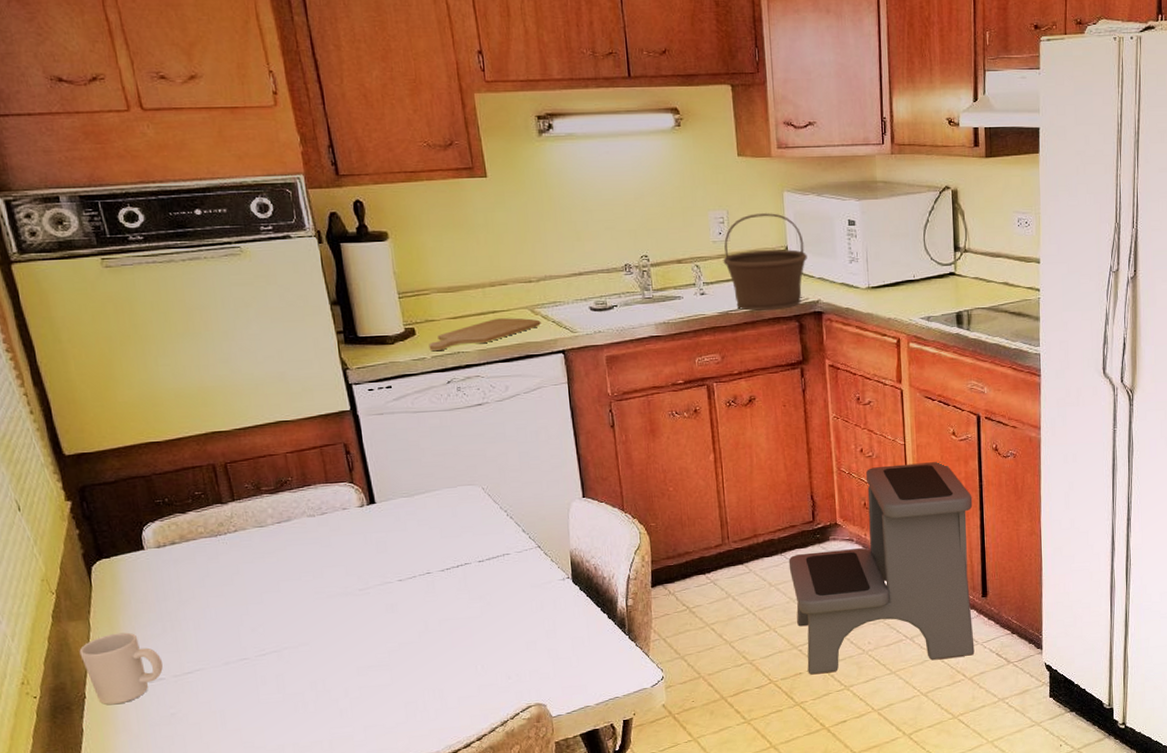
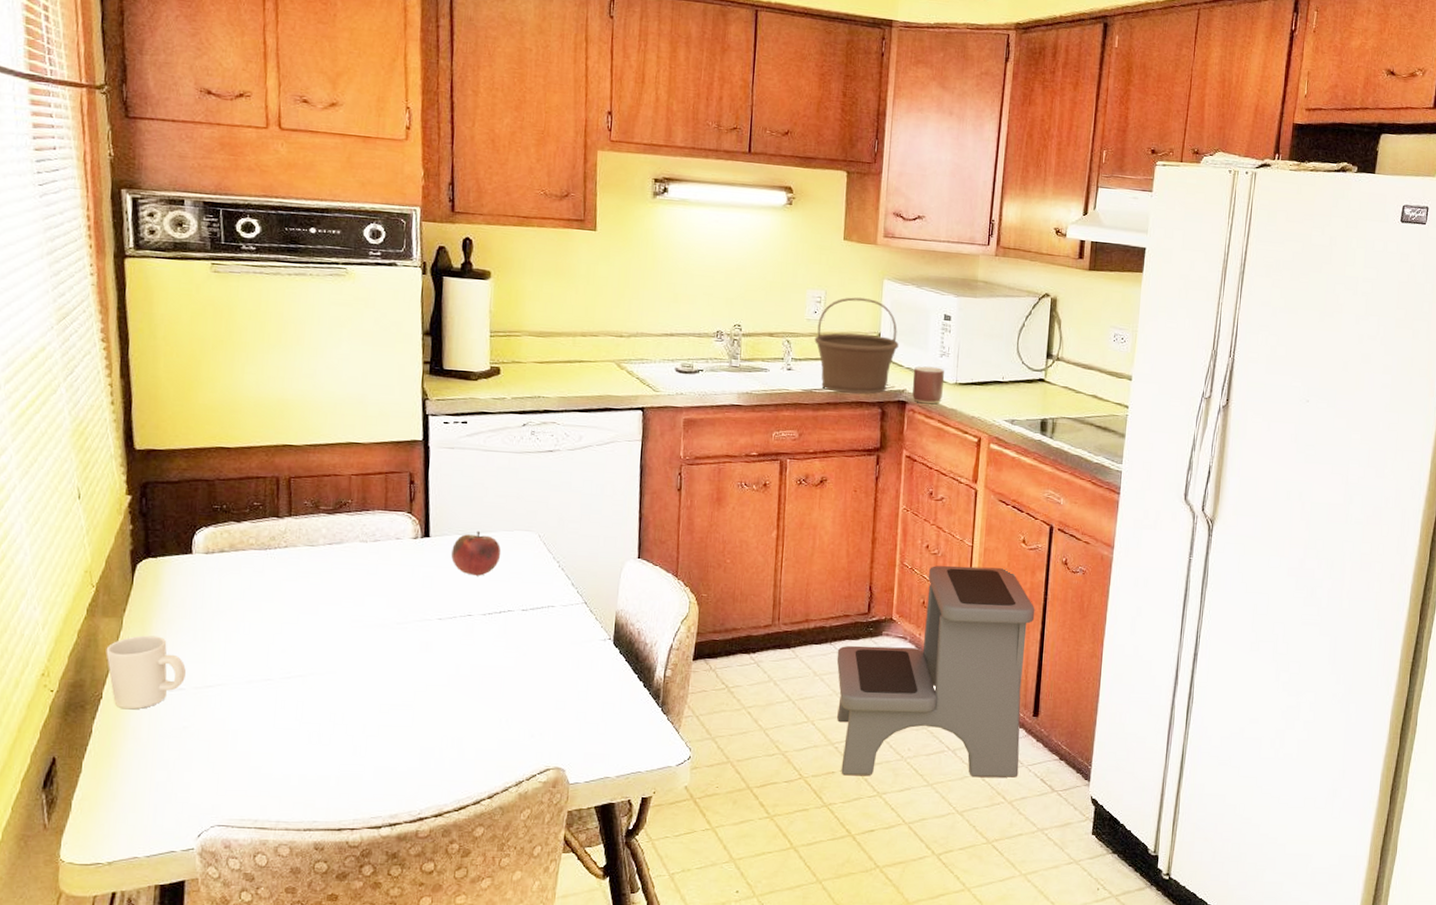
fruit: none [399,491,449,535] -> present [451,531,501,576]
chopping board: present [429,318,541,352] -> none [511,368,625,393]
mug: none [825,274,857,312] -> present [912,366,945,404]

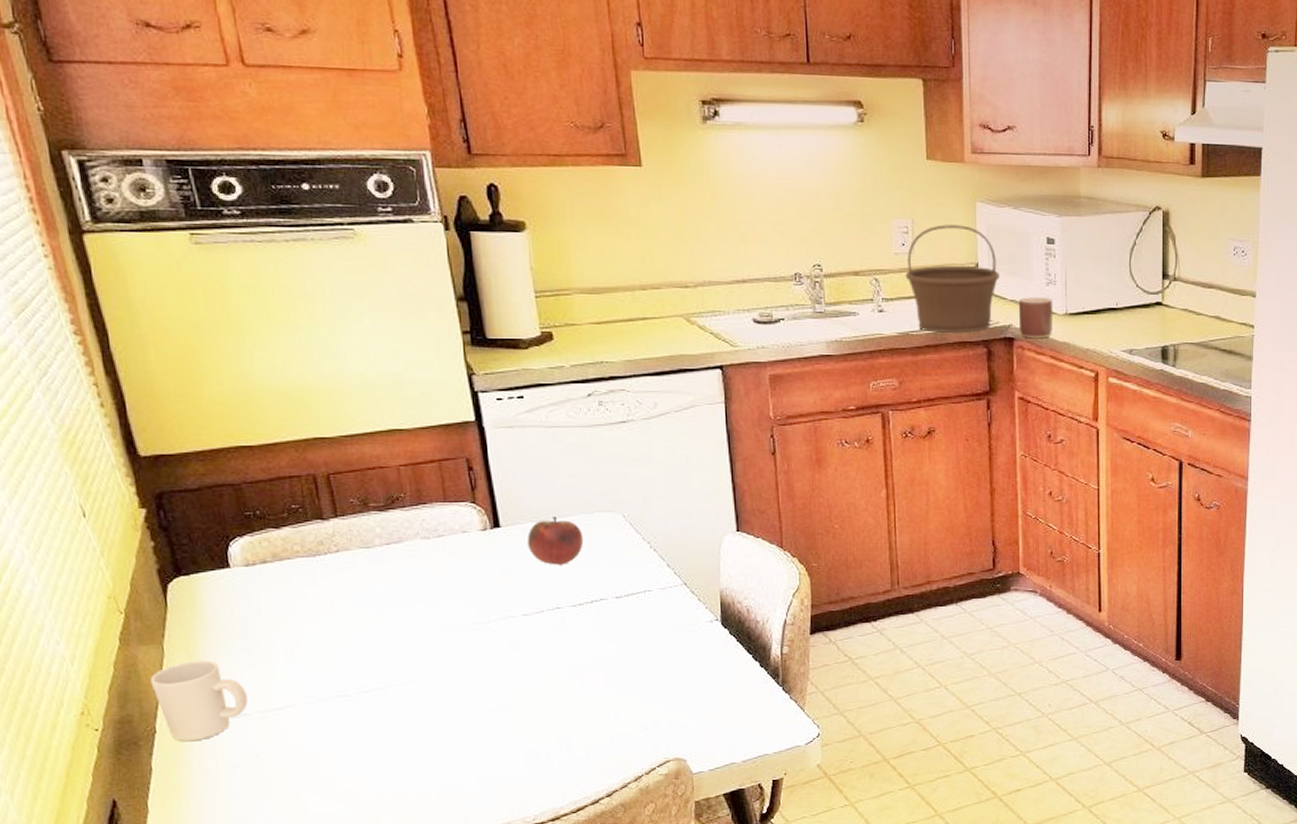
step stool: present [836,565,1035,778] -> none [964,510,1170,738]

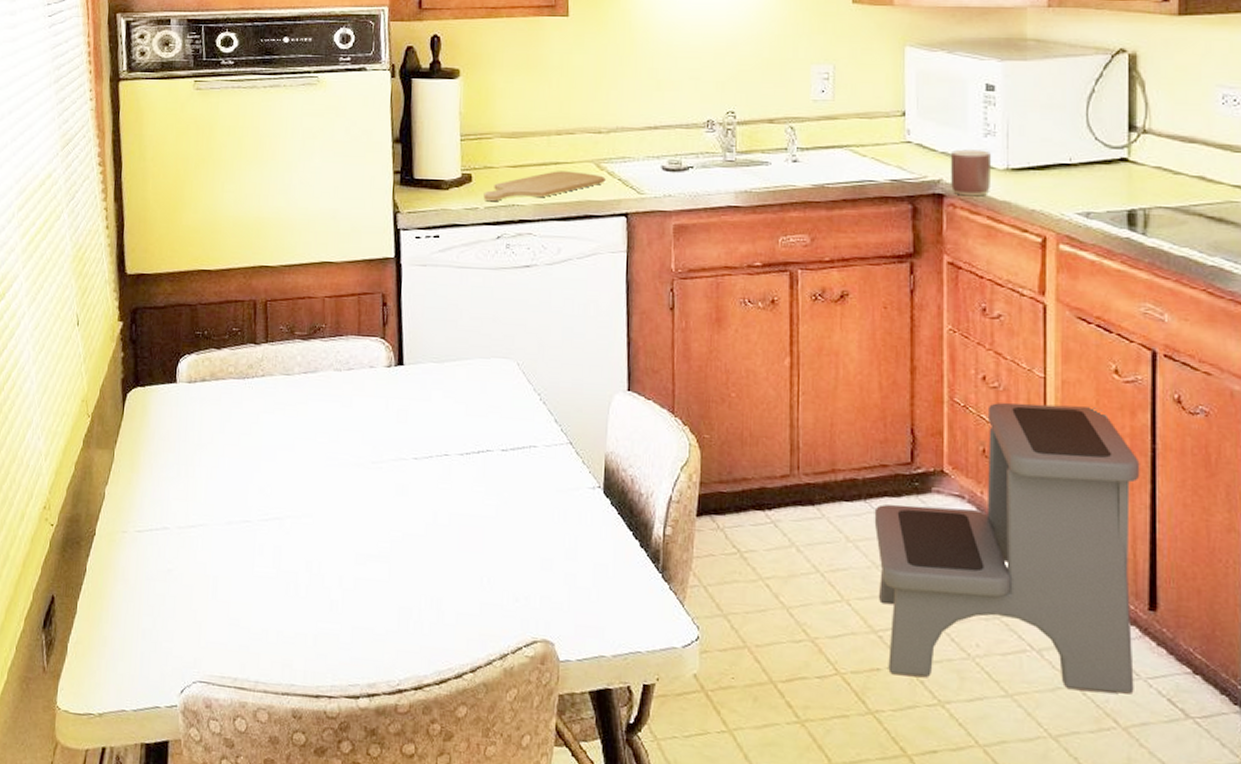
mug: present [150,660,248,742] -> none [99,469,170,549]
fruit: present [527,516,584,565] -> none [426,358,478,410]
chopping board: none [568,326,697,360] -> present [483,171,606,202]
basket: present [905,225,1000,334] -> none [823,70,929,188]
step stool: none [964,510,1170,738] -> present [874,403,1140,694]

